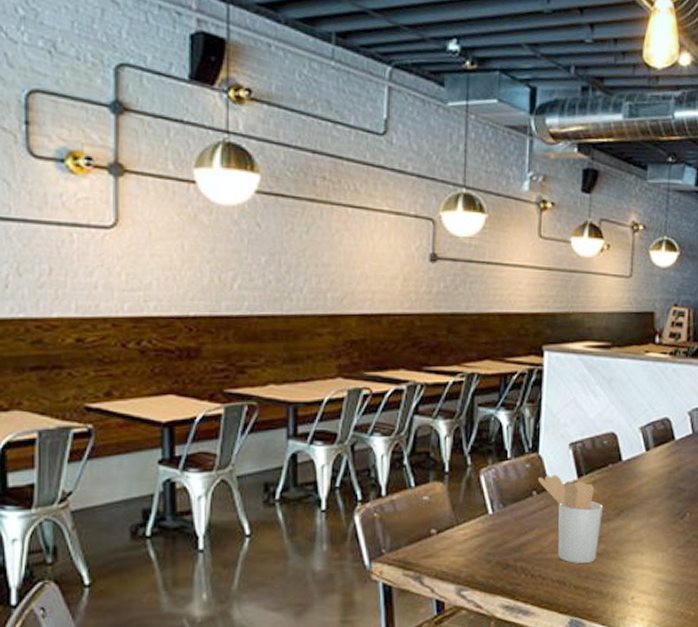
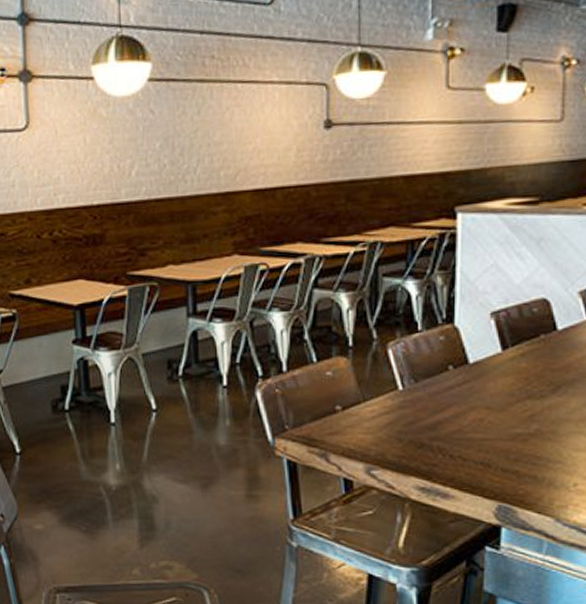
utensil holder: present [537,475,603,563] -> none [454,347,535,444]

